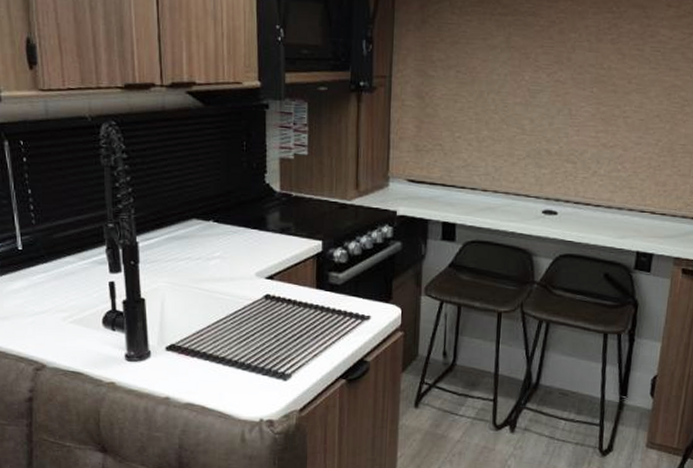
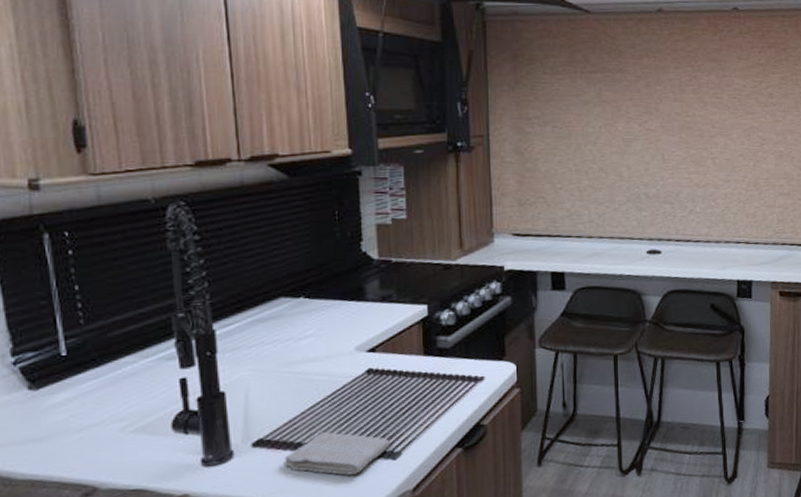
washcloth: none [191,347,282,388] -> present [283,432,390,475]

